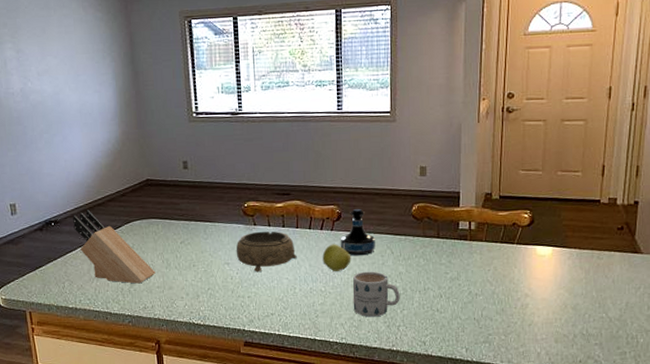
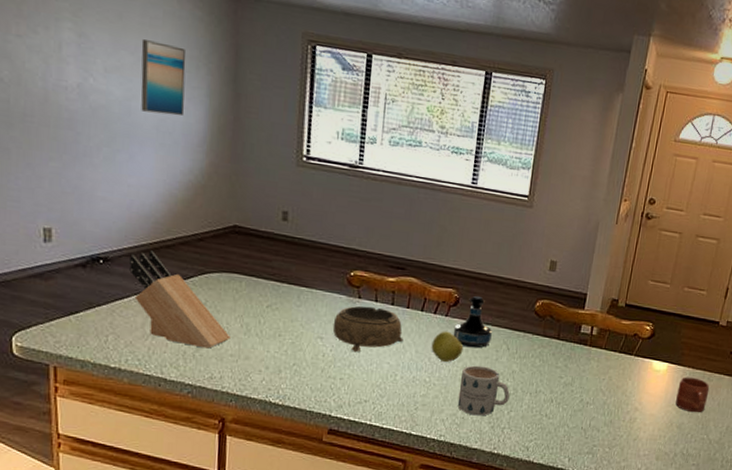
wall art: none [61,44,99,101] -> present [141,39,186,117]
mug: none [567,258,601,293] -> present [676,377,710,413]

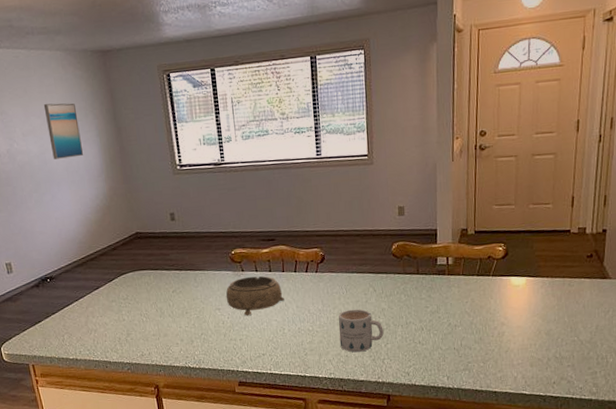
knife block: present [129,250,231,349] -> none [67,264,151,333]
apple: present [431,331,464,362] -> none [308,285,336,311]
tequila bottle: present [453,295,492,348] -> none [324,250,359,295]
mug: present [676,377,710,413] -> none [540,286,572,319]

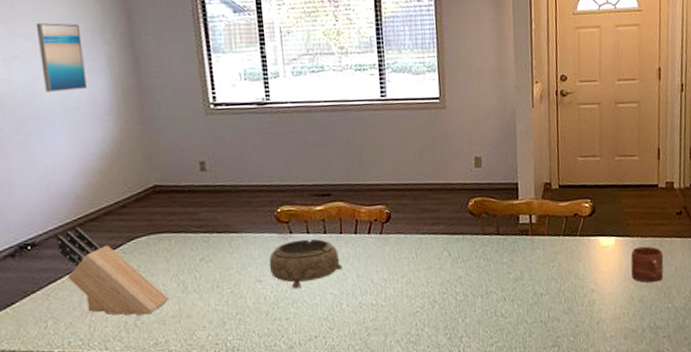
knife block: none [67,264,151,333] -> present [57,227,169,315]
mug: present [338,309,384,353] -> none [407,277,461,330]
mug: none [540,286,572,319] -> present [630,246,664,283]

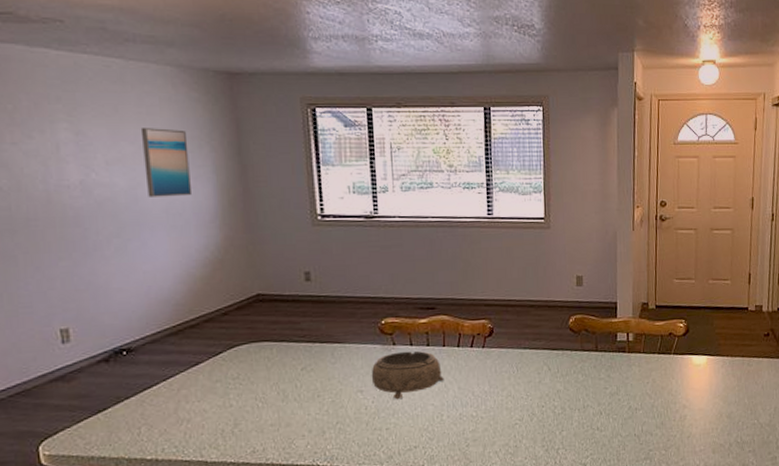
knife block: present [57,227,169,315] -> none [154,333,268,423]
mug: present [630,246,664,283] -> none [720,365,751,400]

